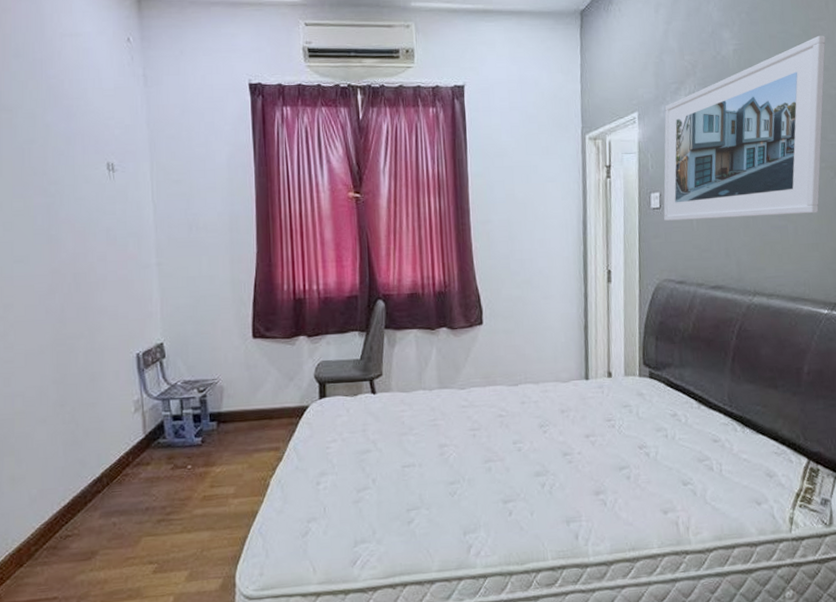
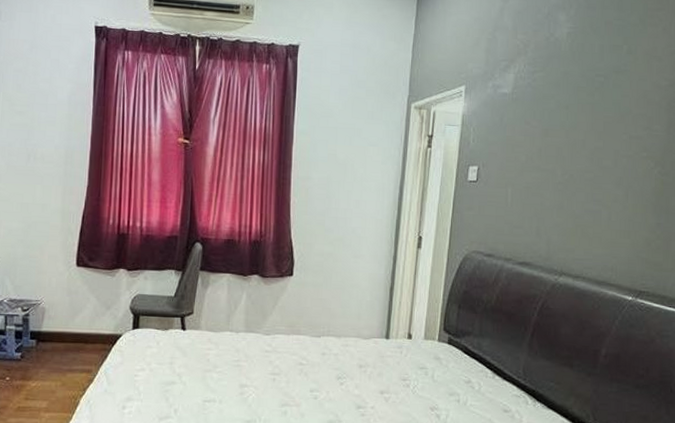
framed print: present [663,35,826,221] -> none [478,25,662,201]

